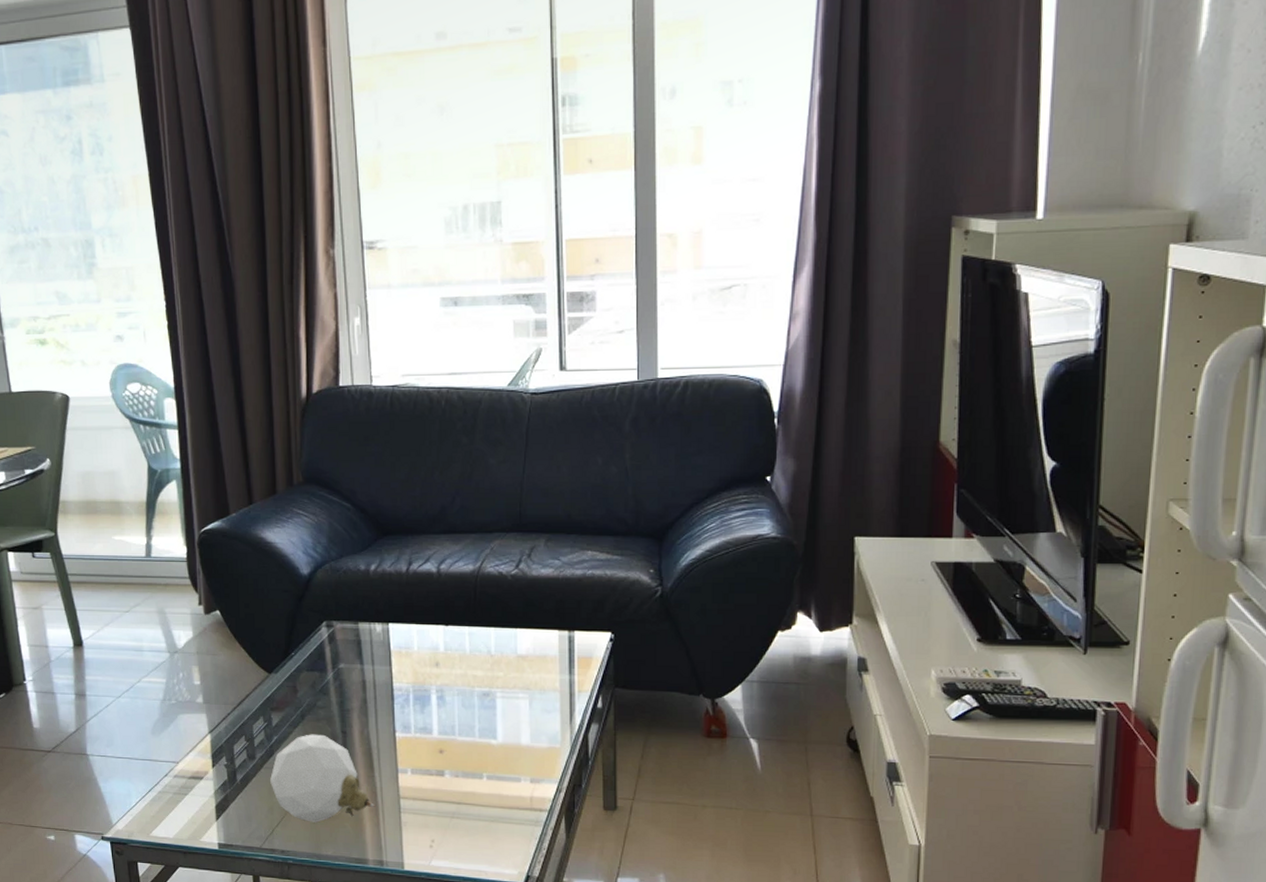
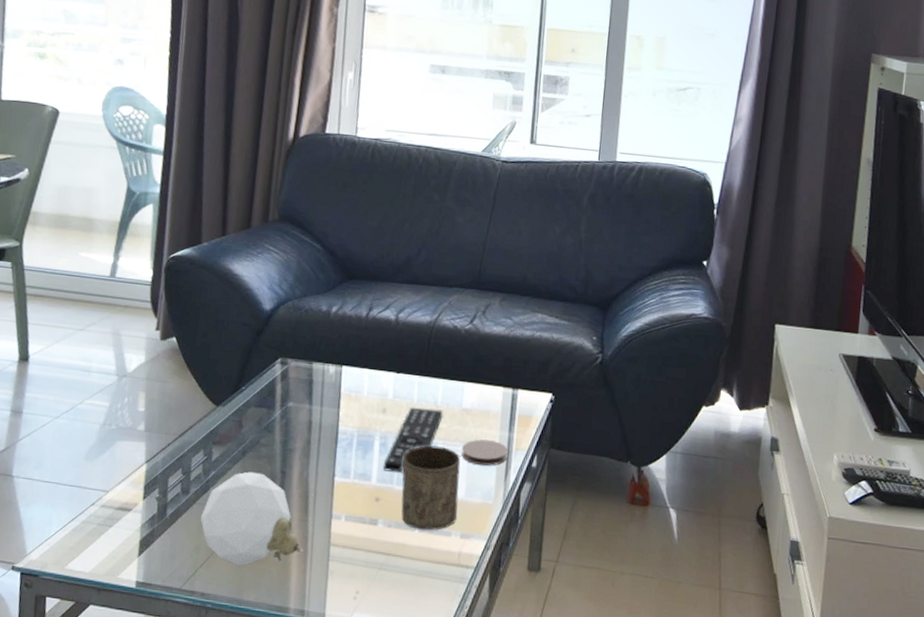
remote control: none [443,658,498,724] -> present [383,407,443,473]
cup: none [461,695,525,778] -> present [401,445,461,531]
coaster: none [522,684,571,710] -> present [461,439,508,466]

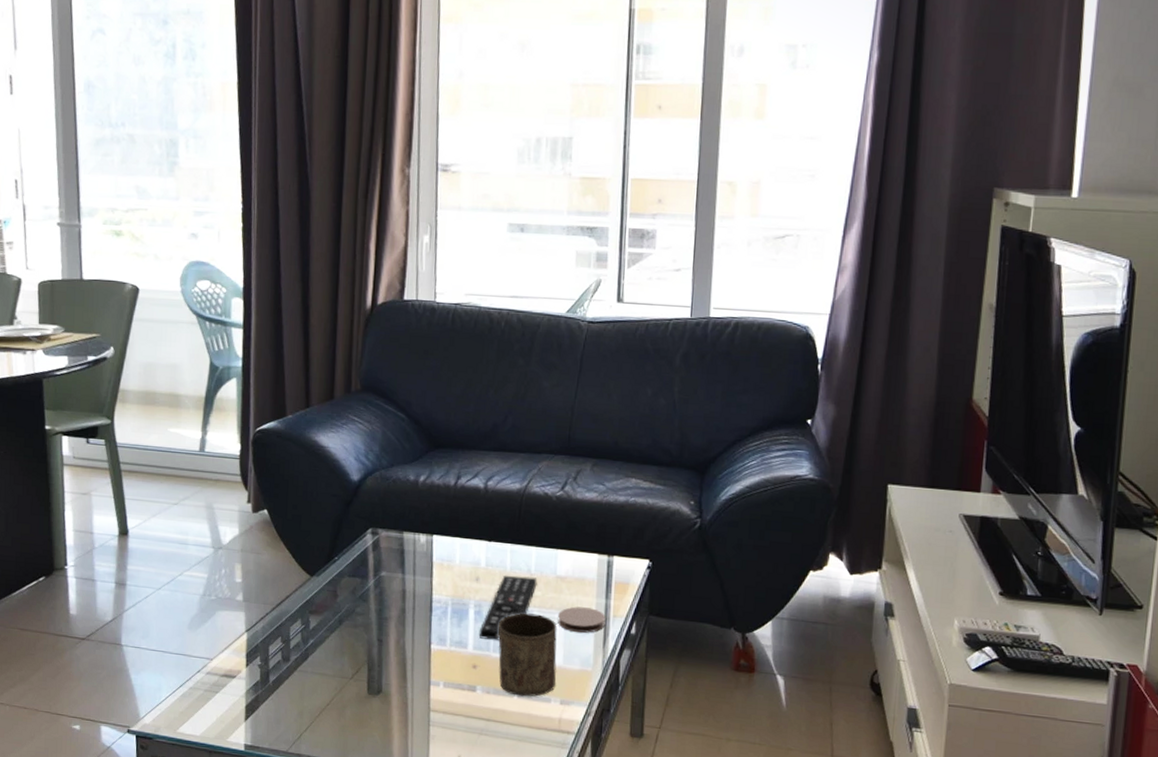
decorative egg: present [200,472,305,566] -> none [301,640,405,730]

